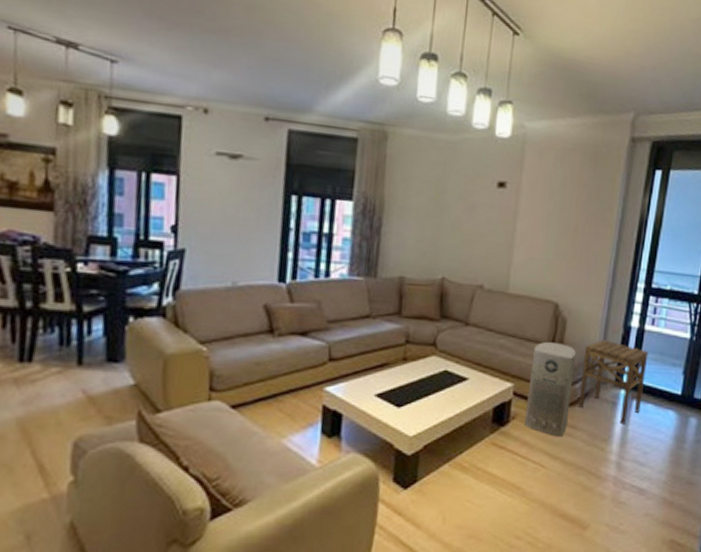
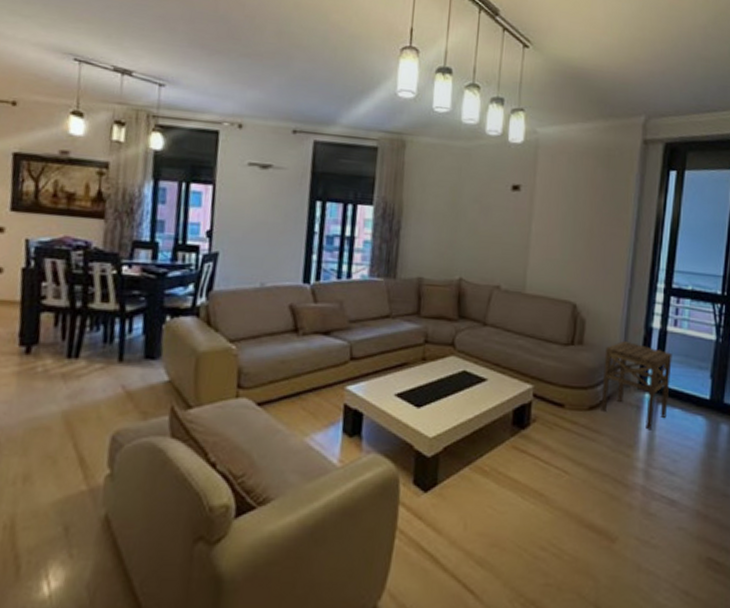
air purifier: present [524,341,576,437] -> none [545,342,596,442]

